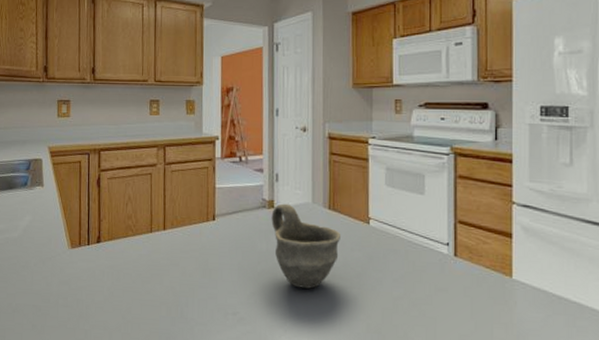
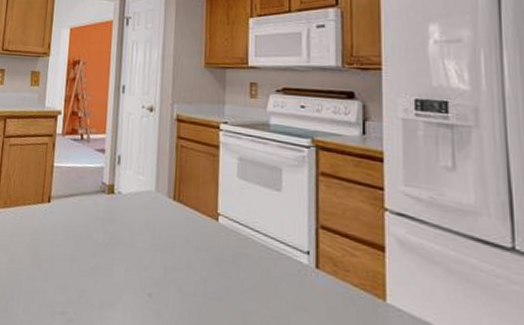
cup: present [271,203,340,289] -> none [110,189,185,292]

